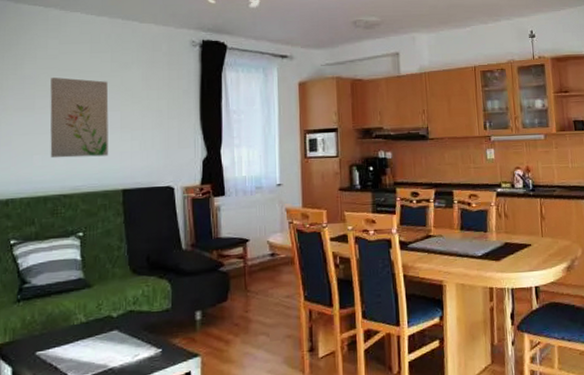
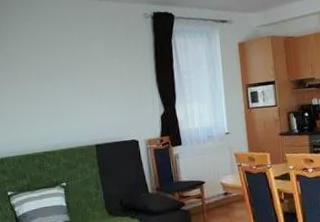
wall art: present [50,77,109,158] -> none [30,53,81,122]

